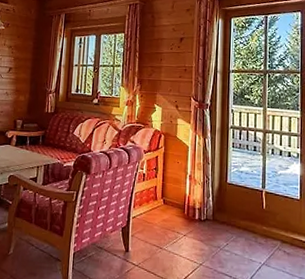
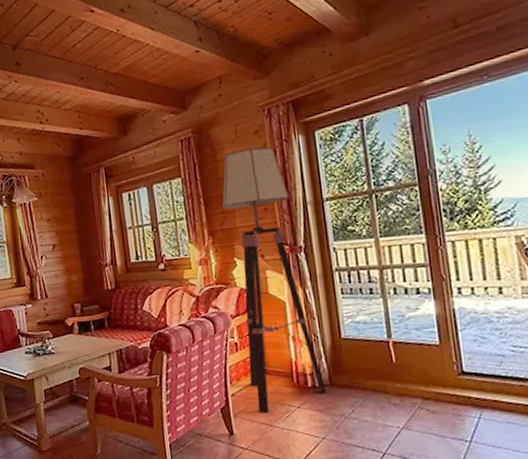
floor lamp: none [149,21,209,237] -> present [222,146,326,413]

